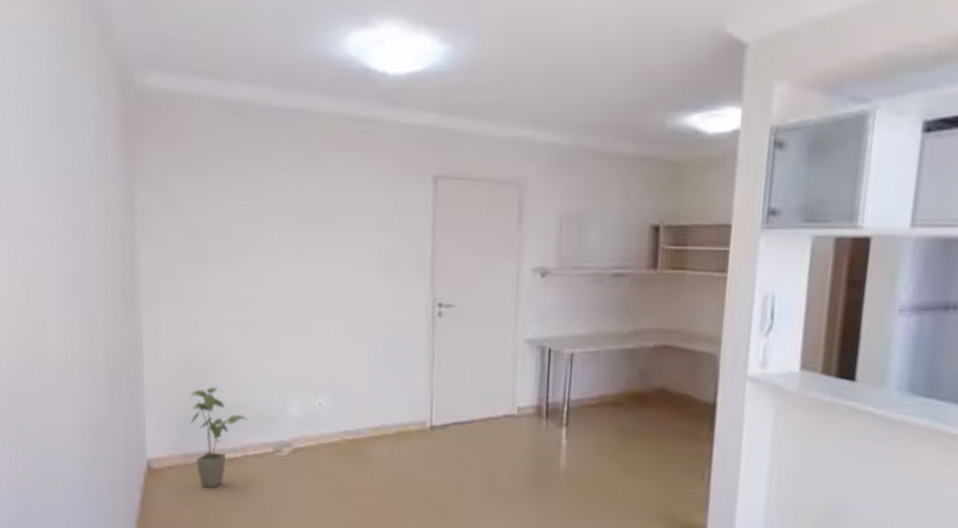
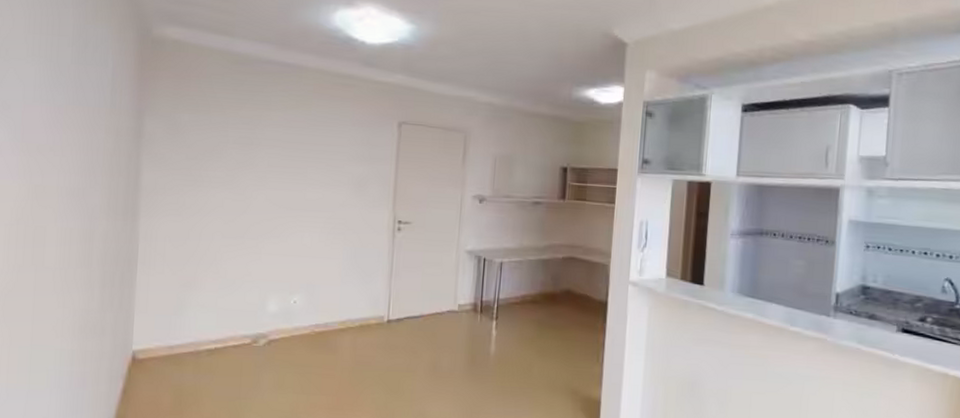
house plant: present [190,387,249,489] -> none [177,287,231,376]

